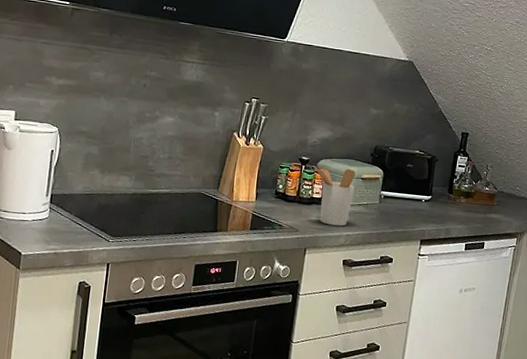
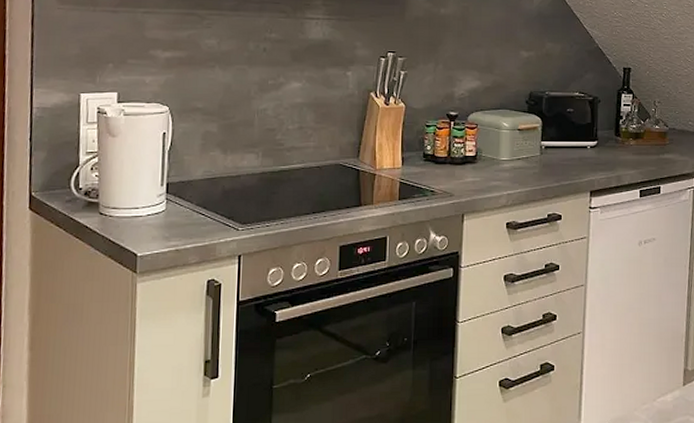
utensil holder: present [313,165,356,226] -> none [463,119,512,185]

